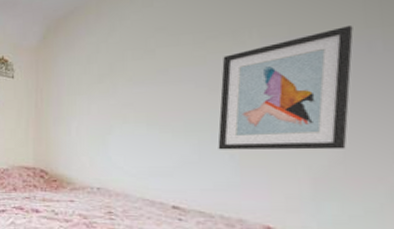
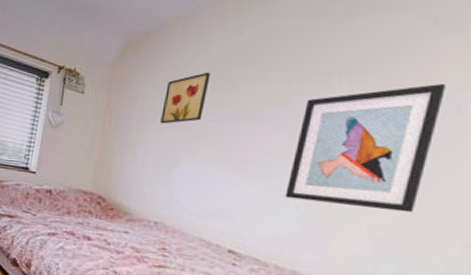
wall art: none [88,43,129,96] -> present [160,72,211,124]

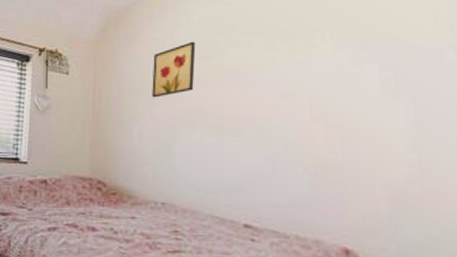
wall art: present [285,83,446,213] -> none [291,32,425,164]

